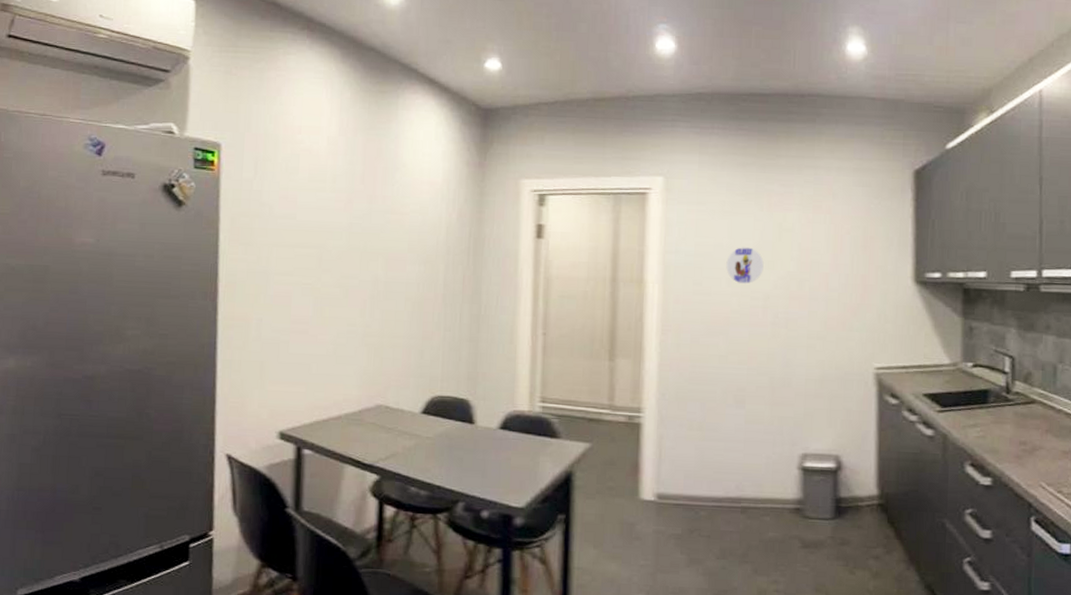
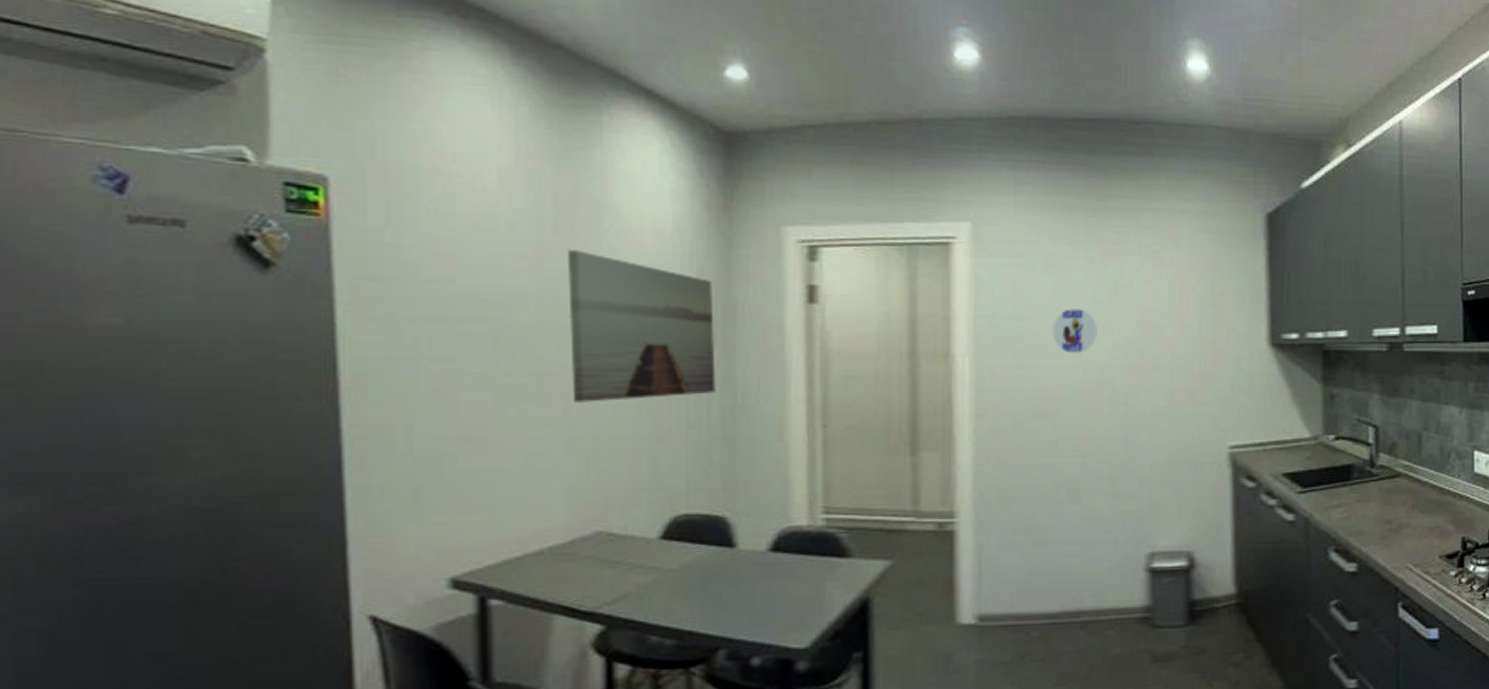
wall art: none [367,196,469,308] -> present [567,250,716,402]

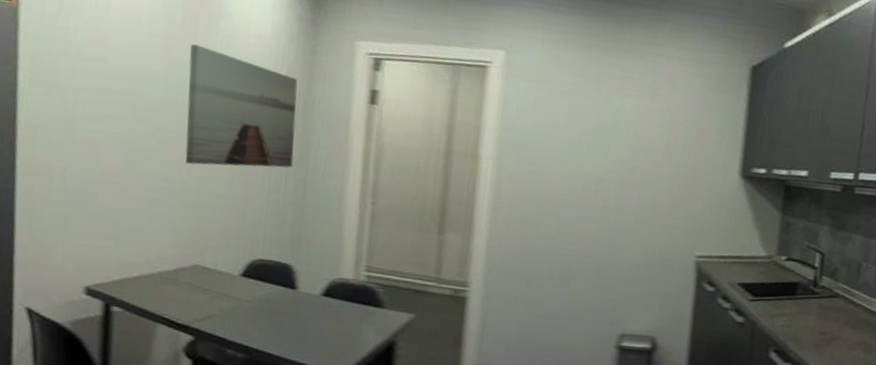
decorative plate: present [1052,308,1097,354] -> none [561,129,599,167]

